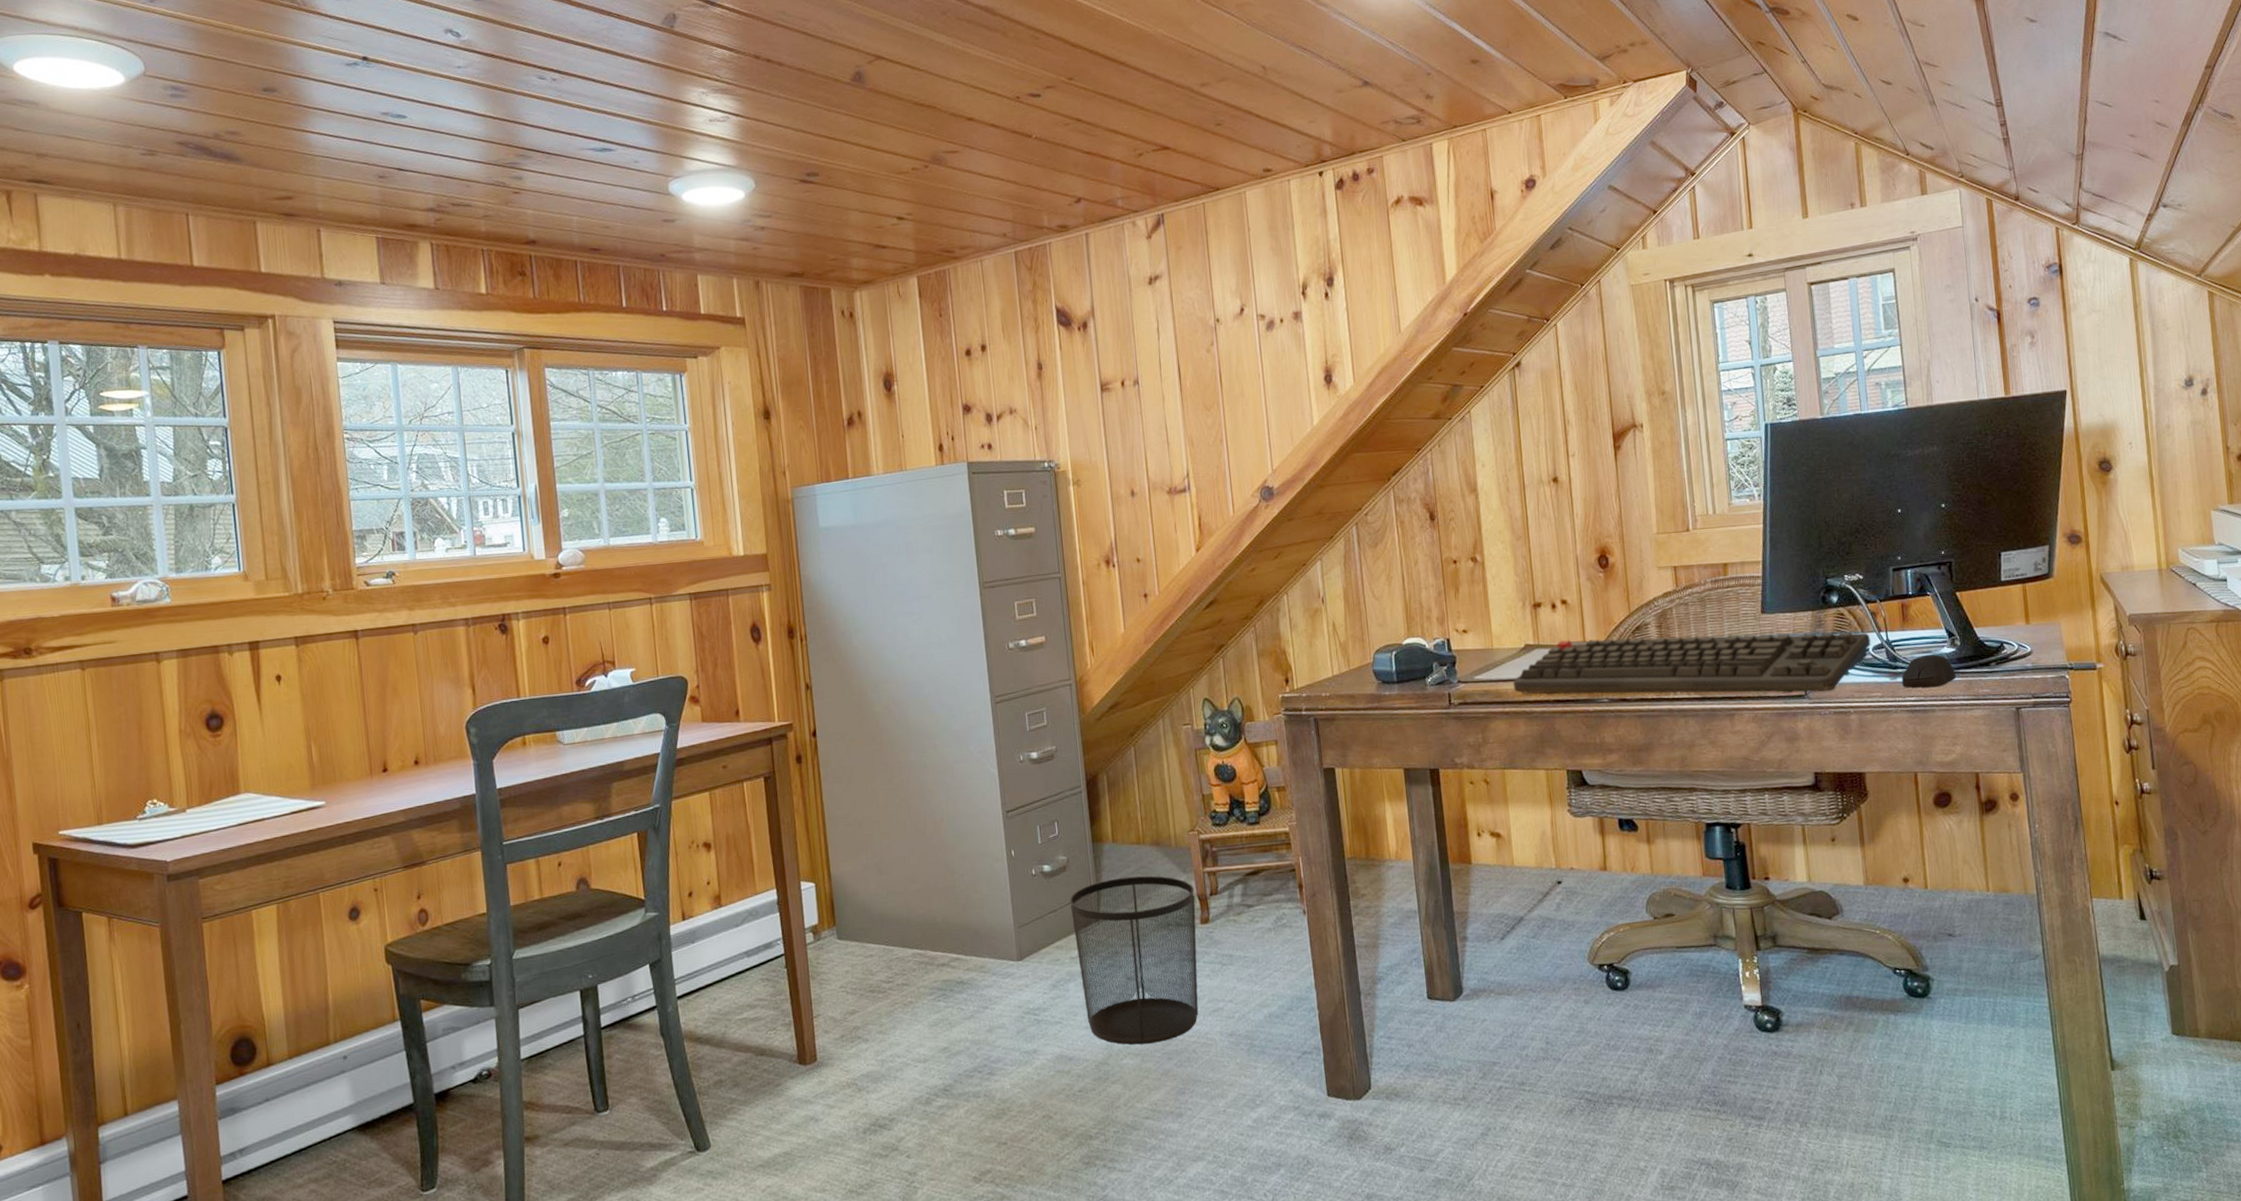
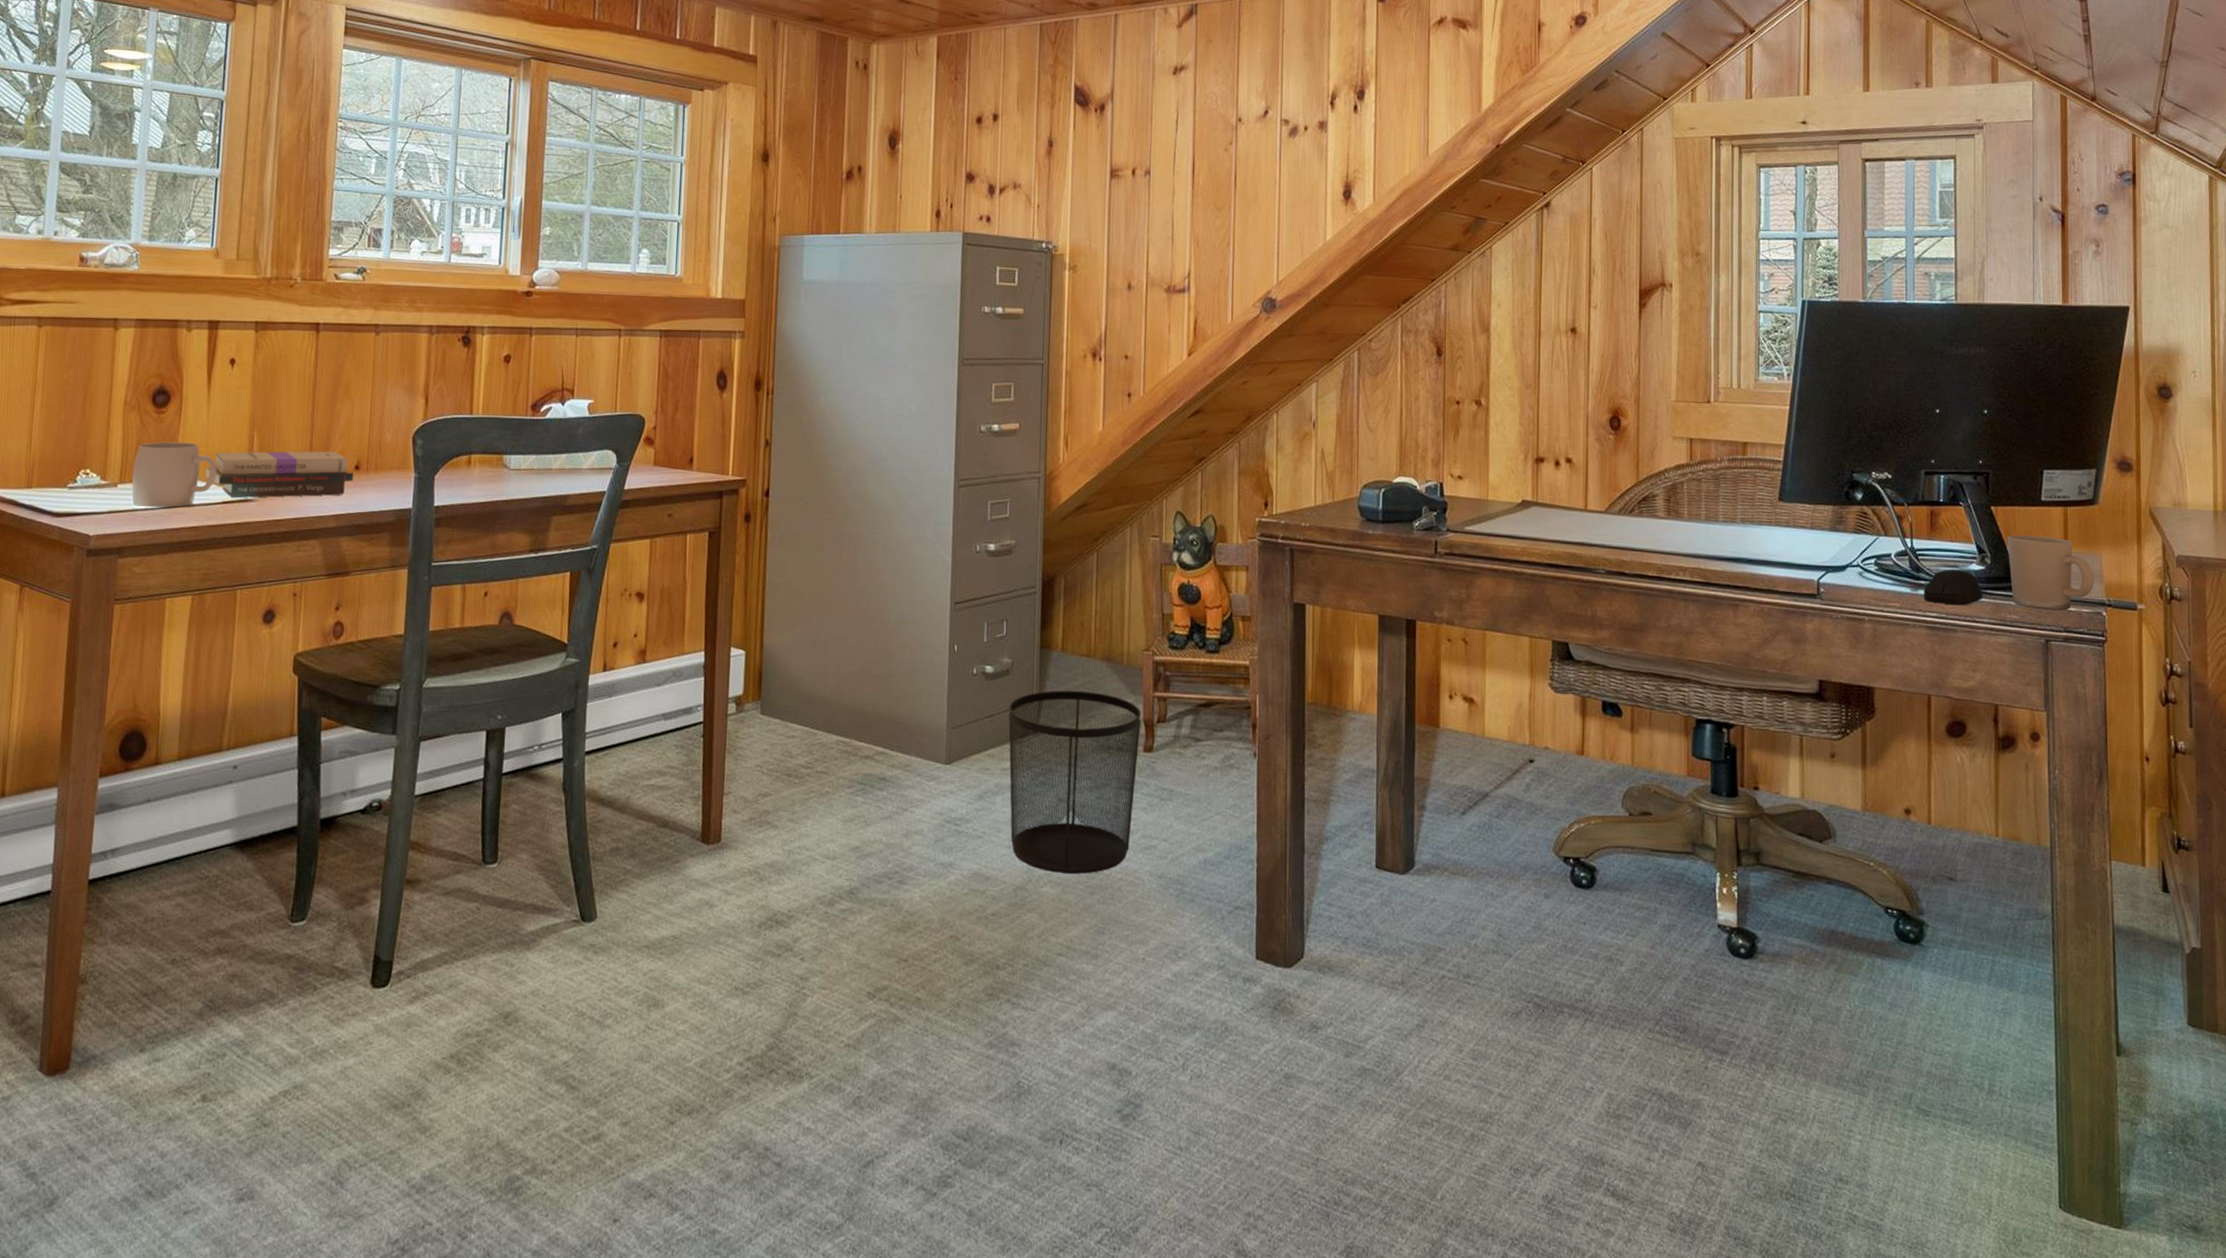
mug: none [198,760,281,828] -> present [131,442,217,508]
books: none [269,750,415,808] -> present [205,451,354,498]
computer keyboard: present [1513,632,1871,695] -> none [1505,501,1894,595]
mug: none [1973,613,2056,681] -> present [2007,534,2094,611]

